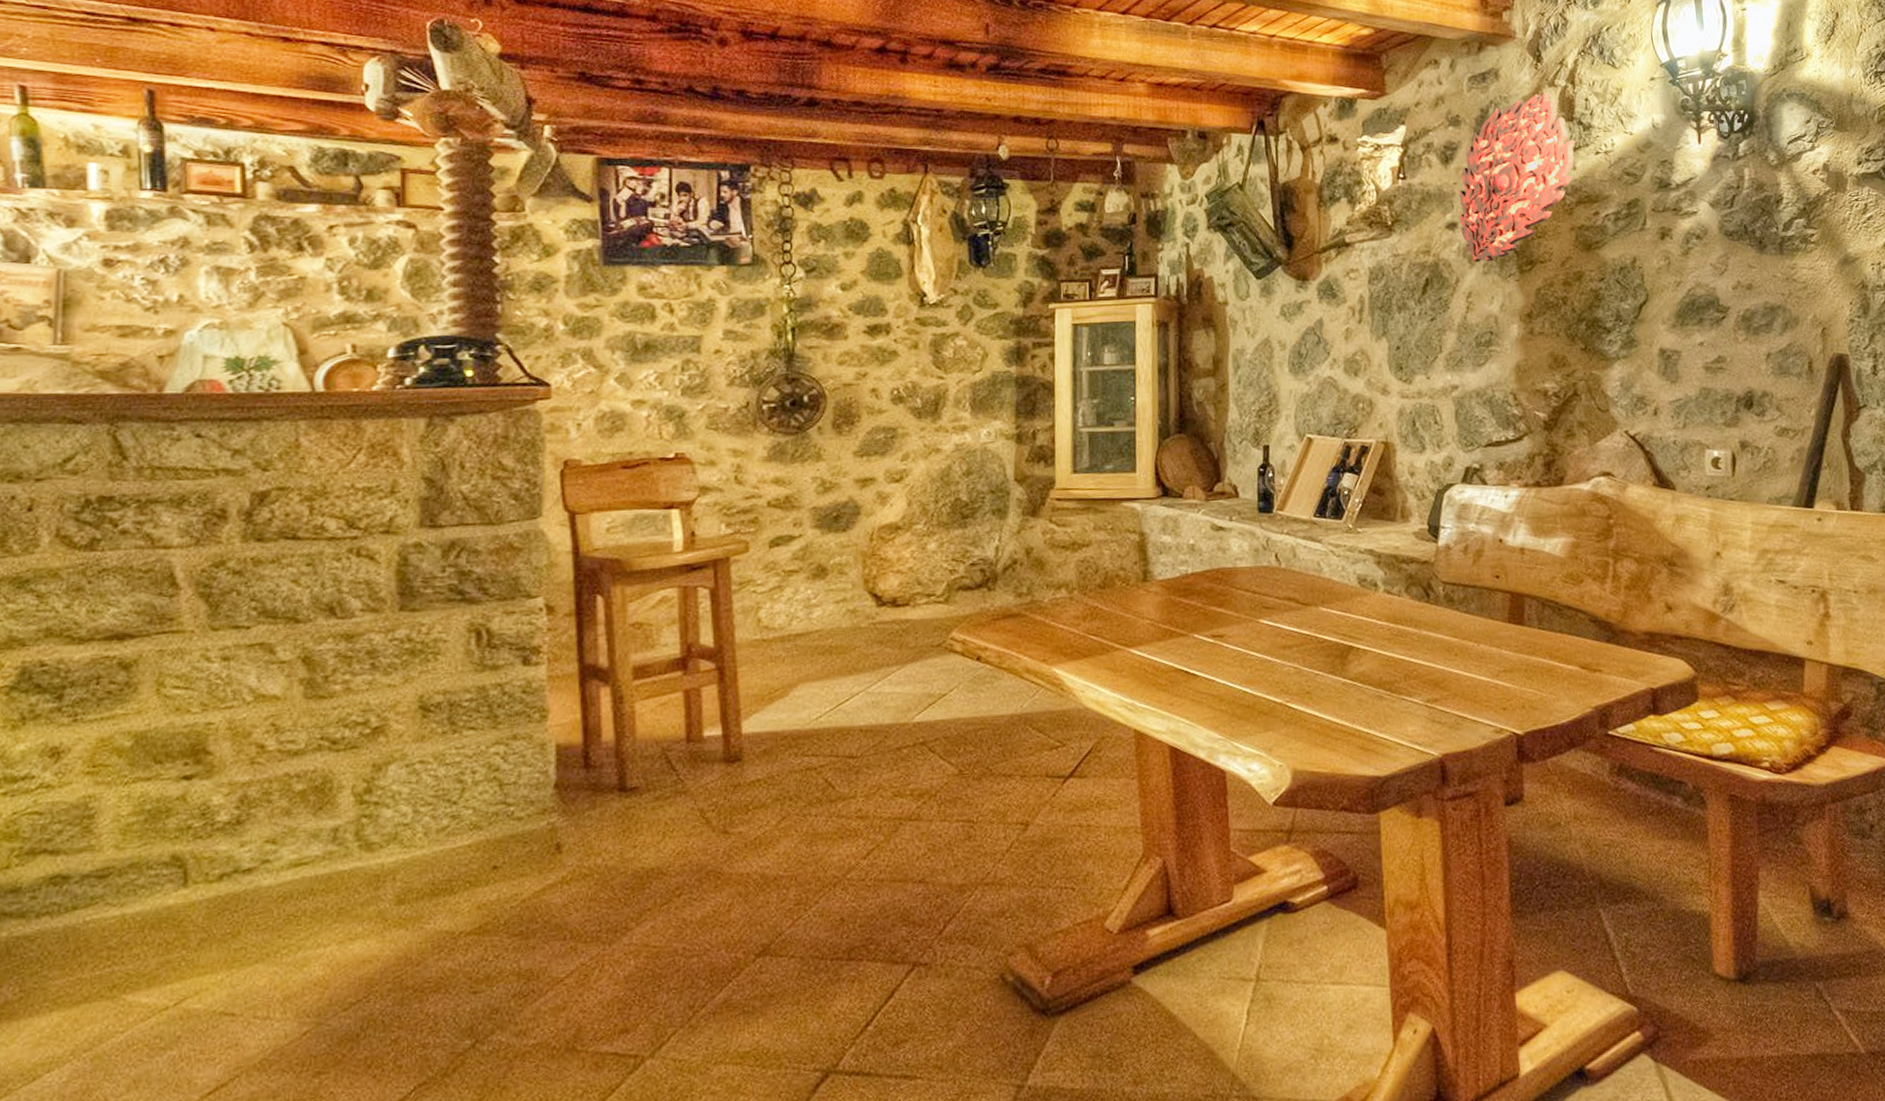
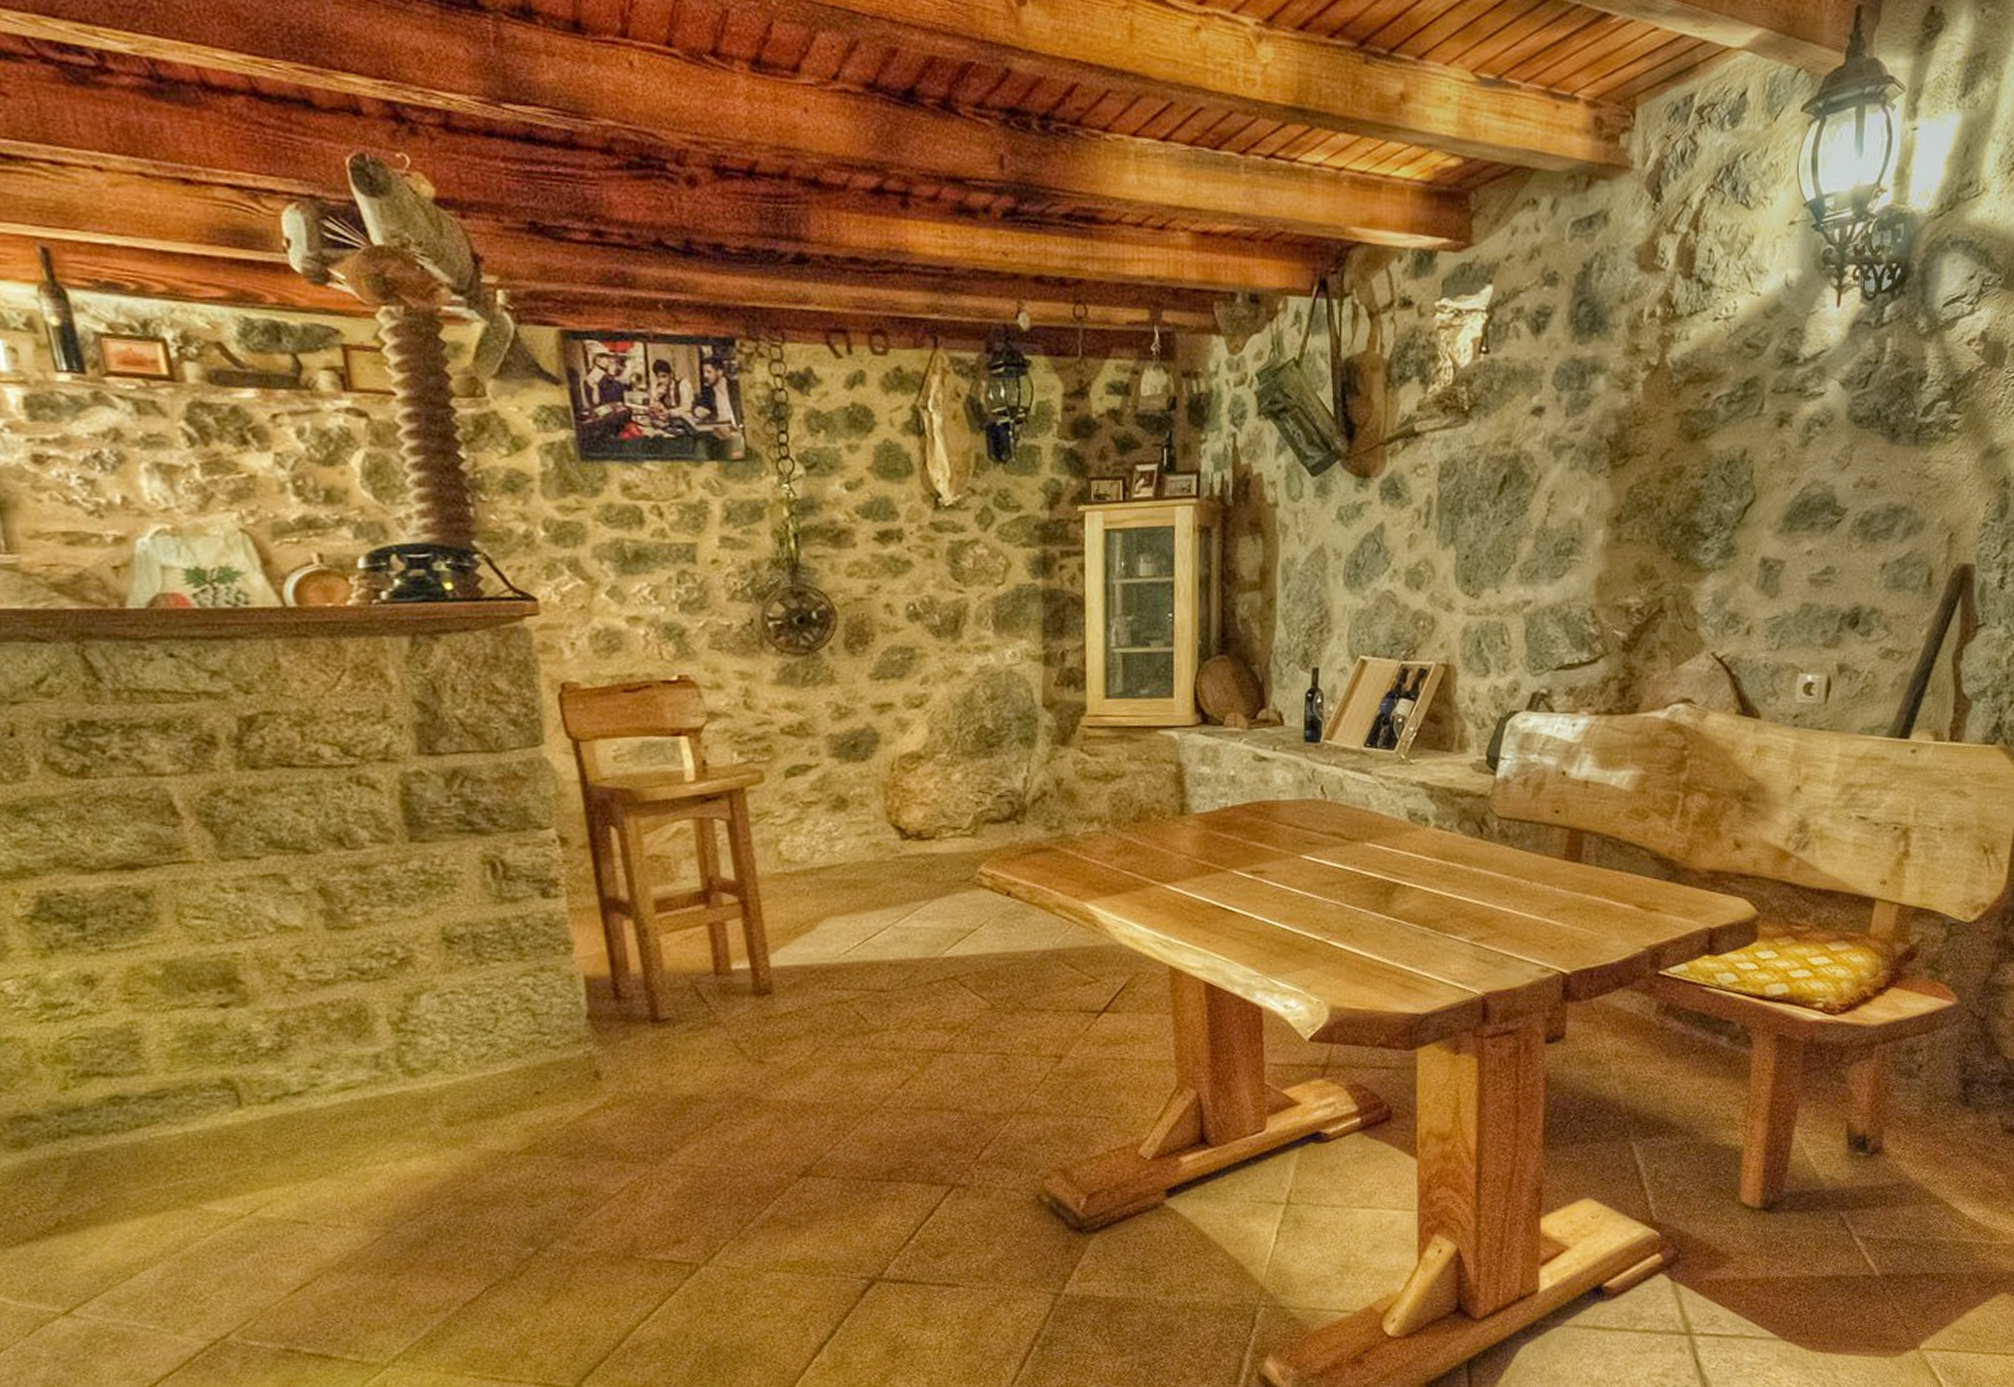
wall ornament: present [1459,92,1576,262] -> none [1548,241,1692,456]

